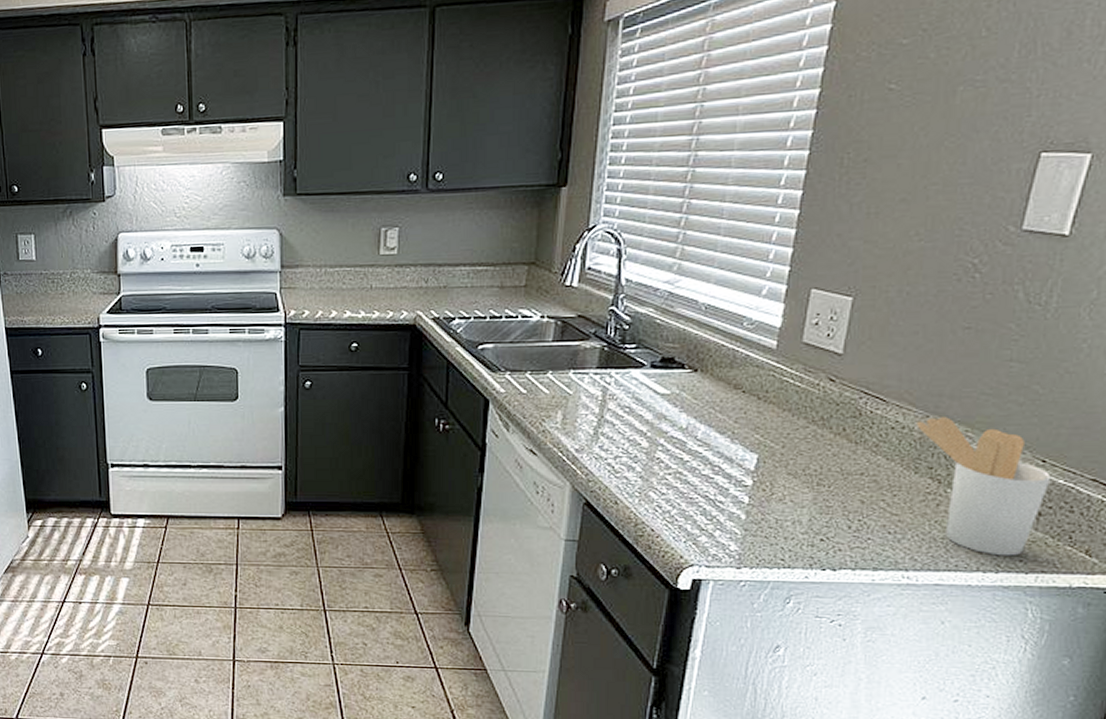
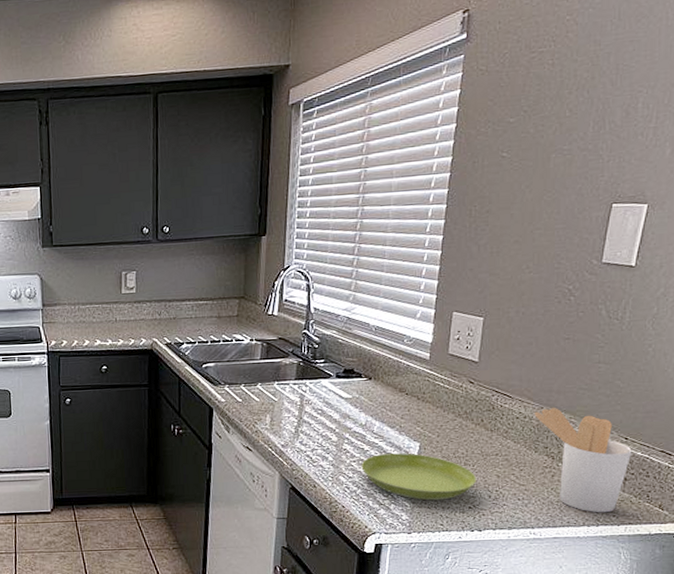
saucer: none [678,466,834,529] -> present [361,453,477,501]

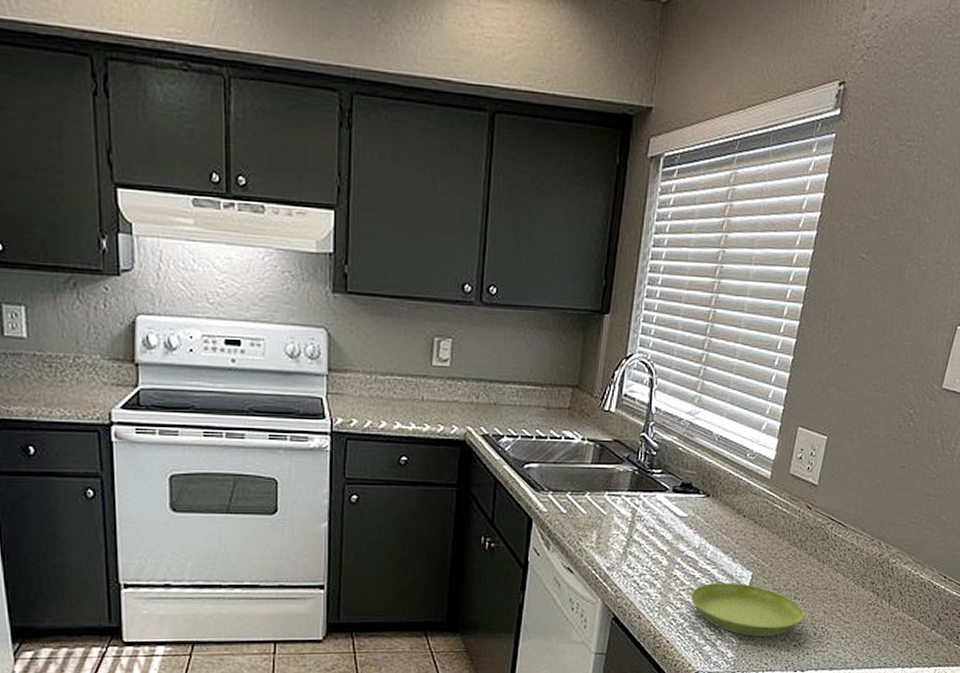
utensil holder: present [534,408,632,513] -> none [865,541,949,654]

